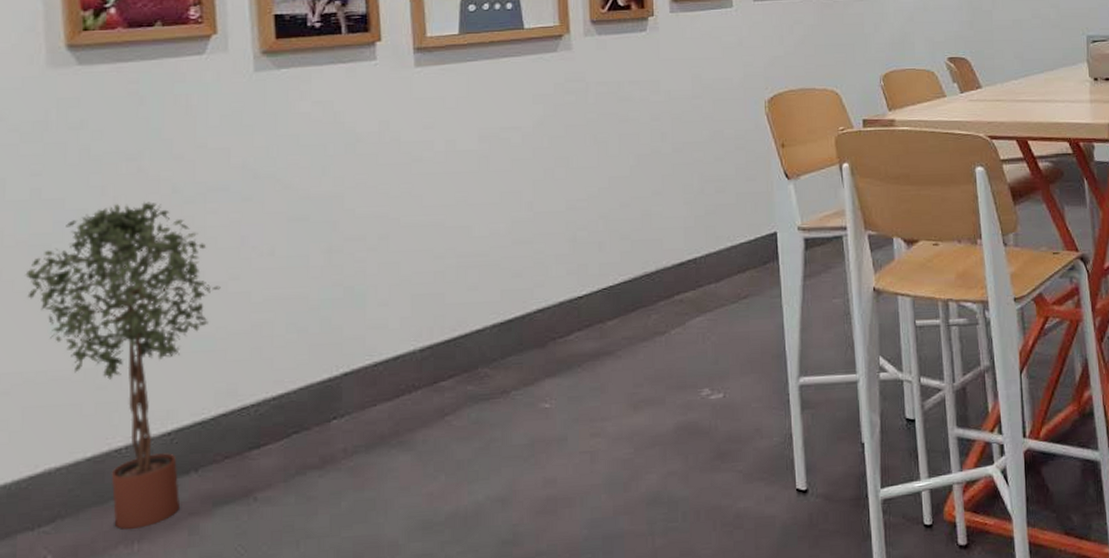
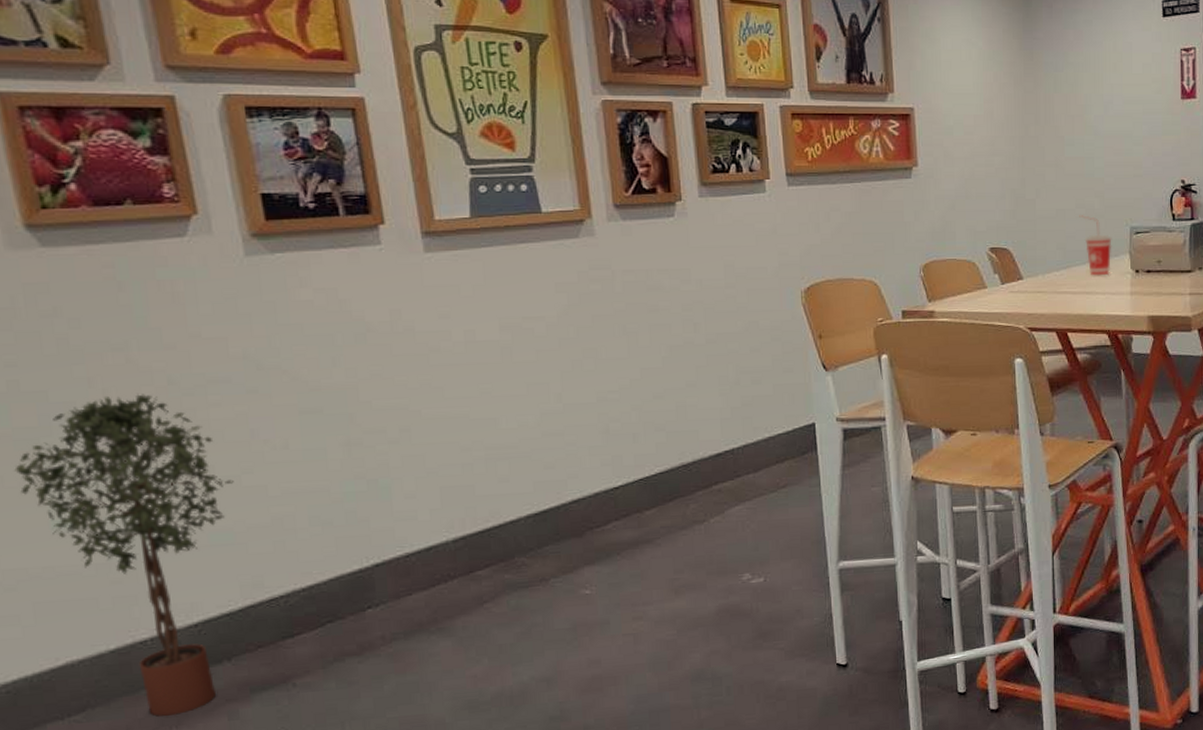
beverage cup: none [1035,25,1070,84] -> present [1079,215,1112,276]

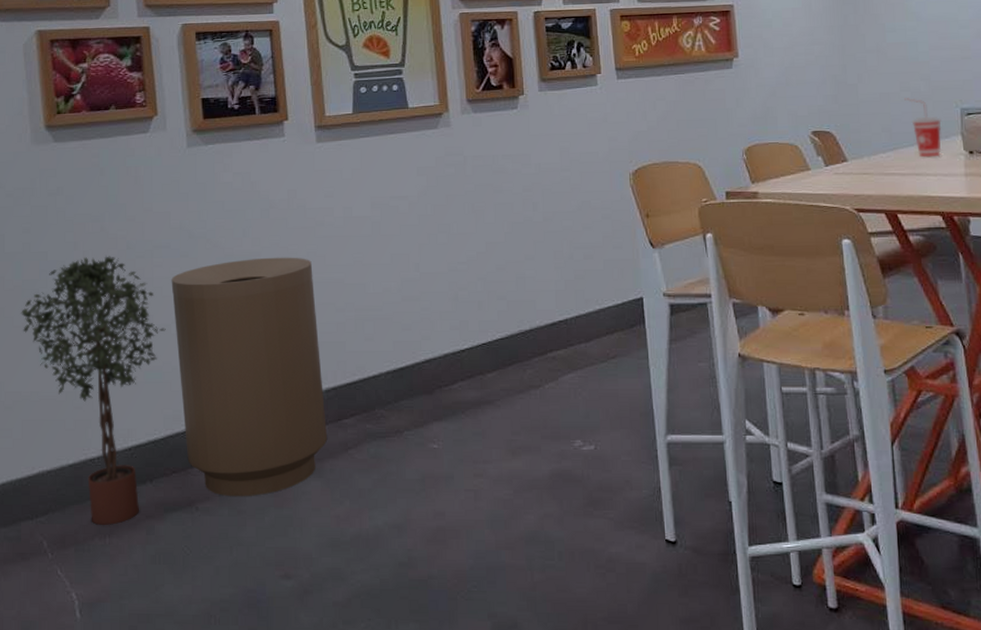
trash can: none [236,389,458,668] -> present [171,257,328,497]

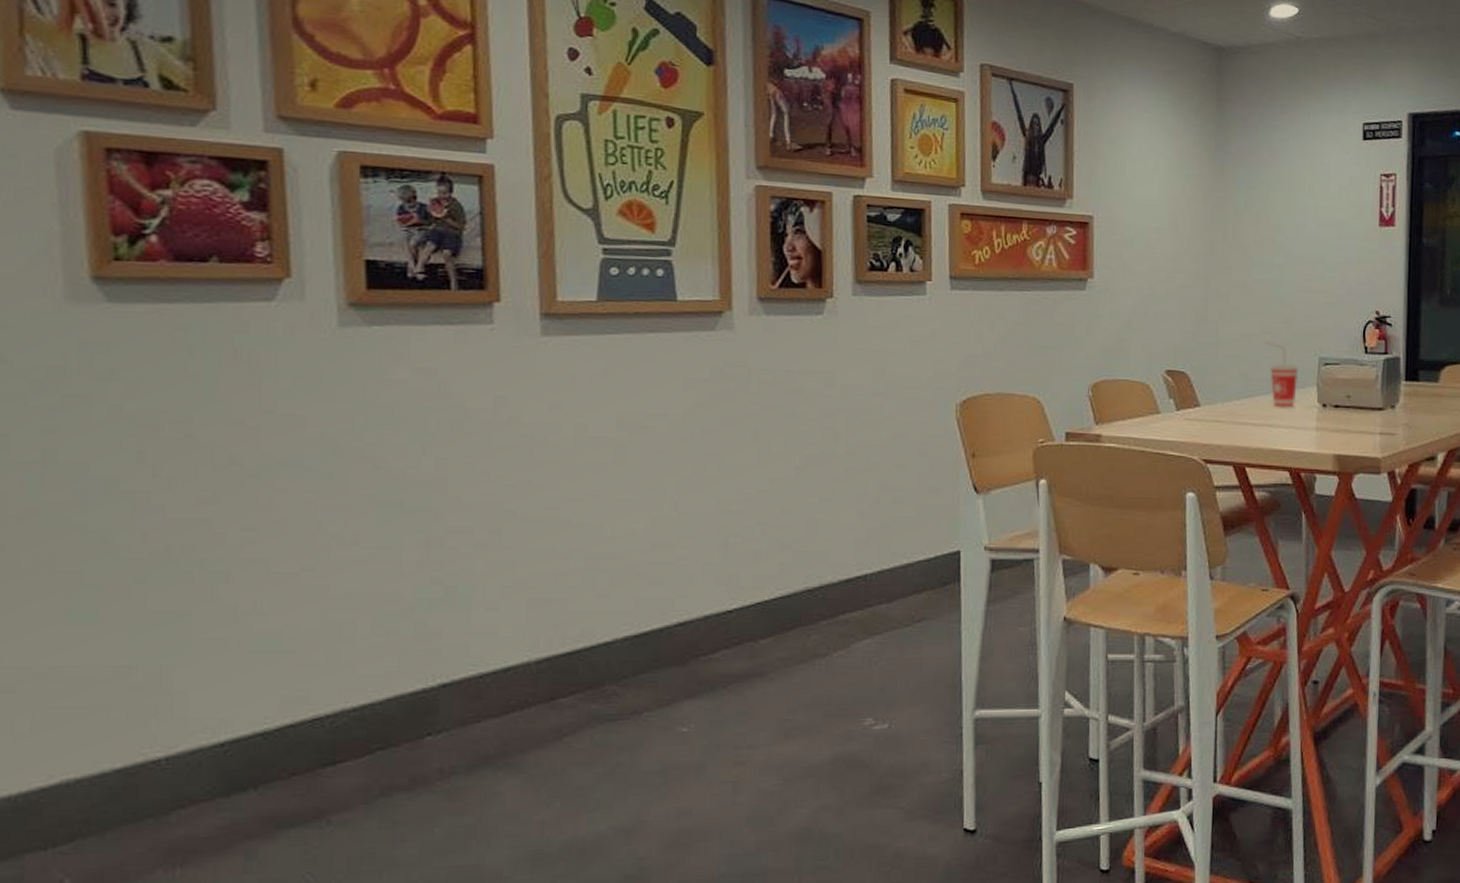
potted tree: present [21,256,166,526] -> none [35,473,290,853]
trash can: present [171,257,328,497] -> none [302,485,535,804]

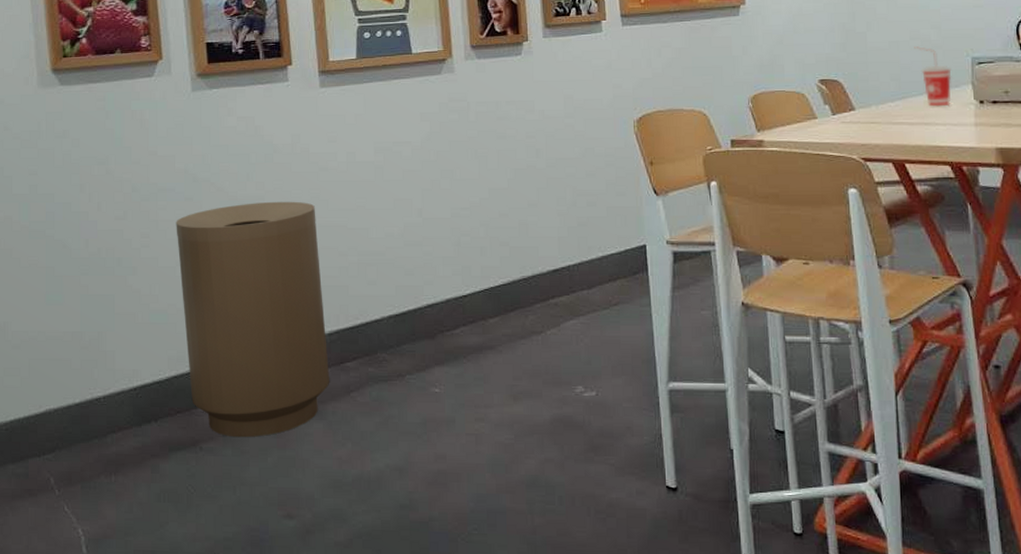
trash can: none [302,485,535,804] -> present [176,201,330,438]

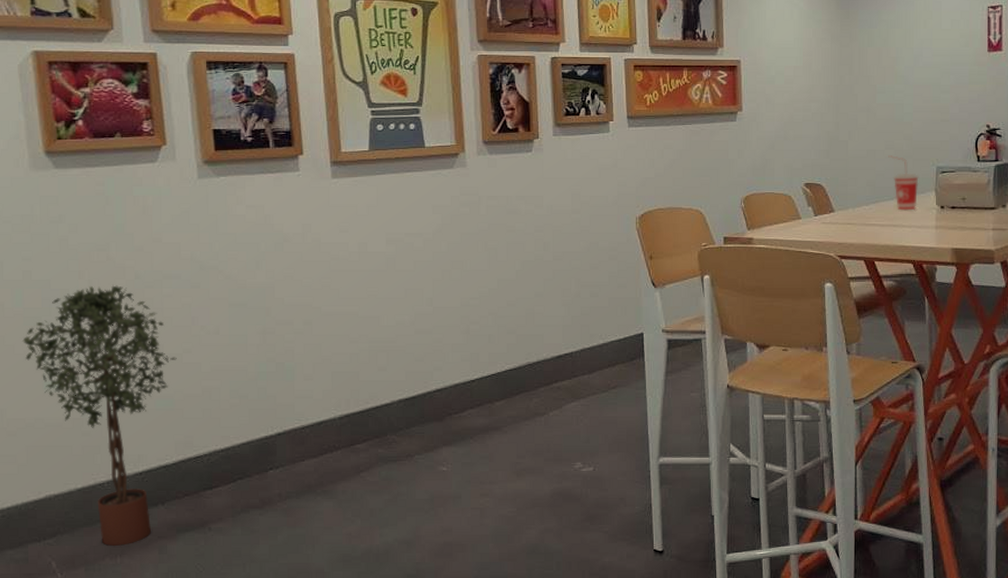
potted tree: none [28,198,171,464] -> present [22,285,177,547]
trash can: present [176,201,330,438] -> none [182,290,340,518]

